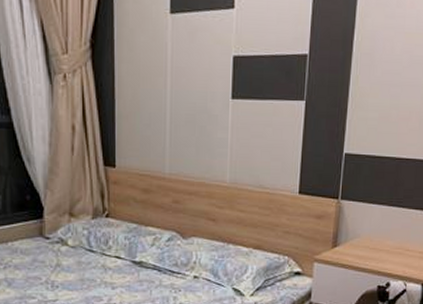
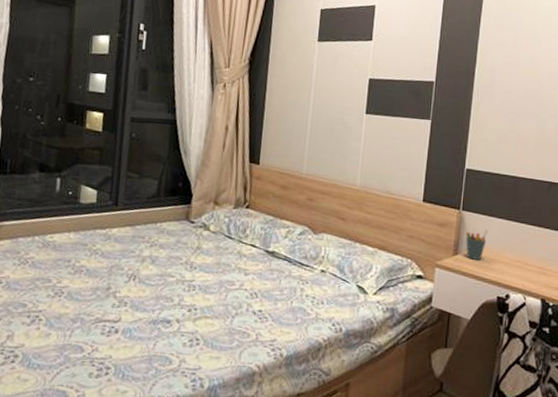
pen holder: none [345,218,368,251] -> present [466,229,488,260]

